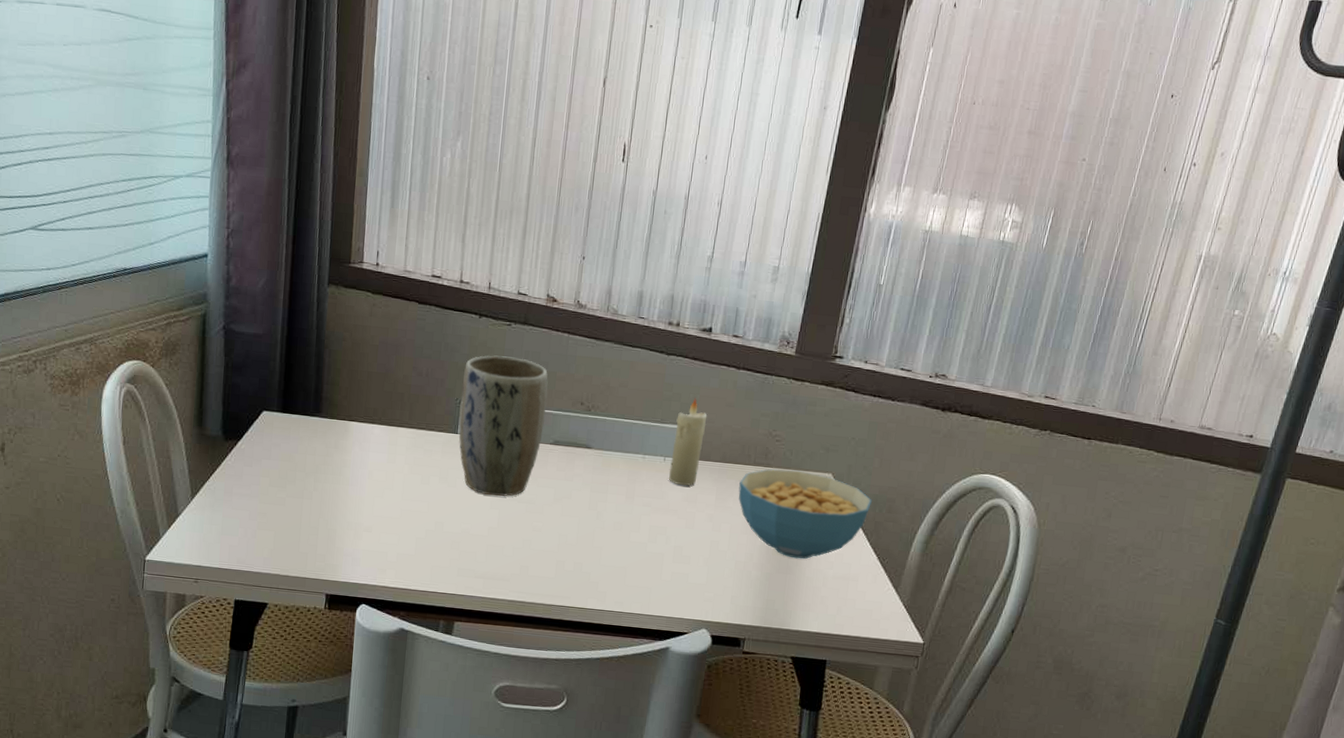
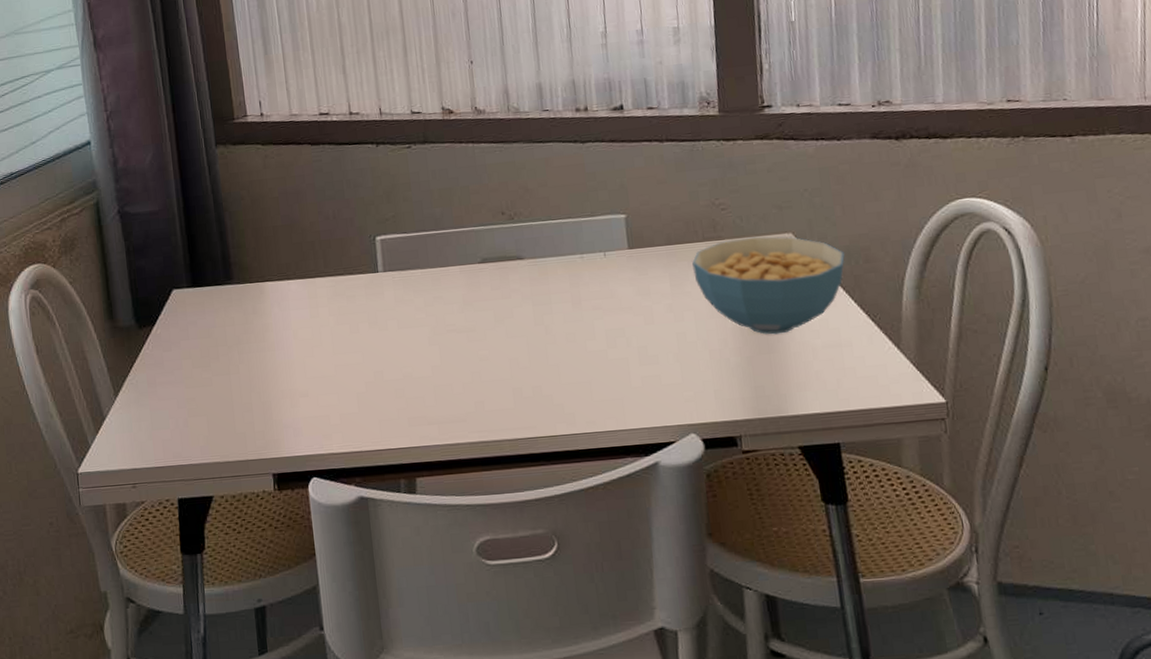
plant pot: present [458,355,548,497] -> none [371,179,469,332]
candle: present [669,398,708,486] -> none [607,182,645,280]

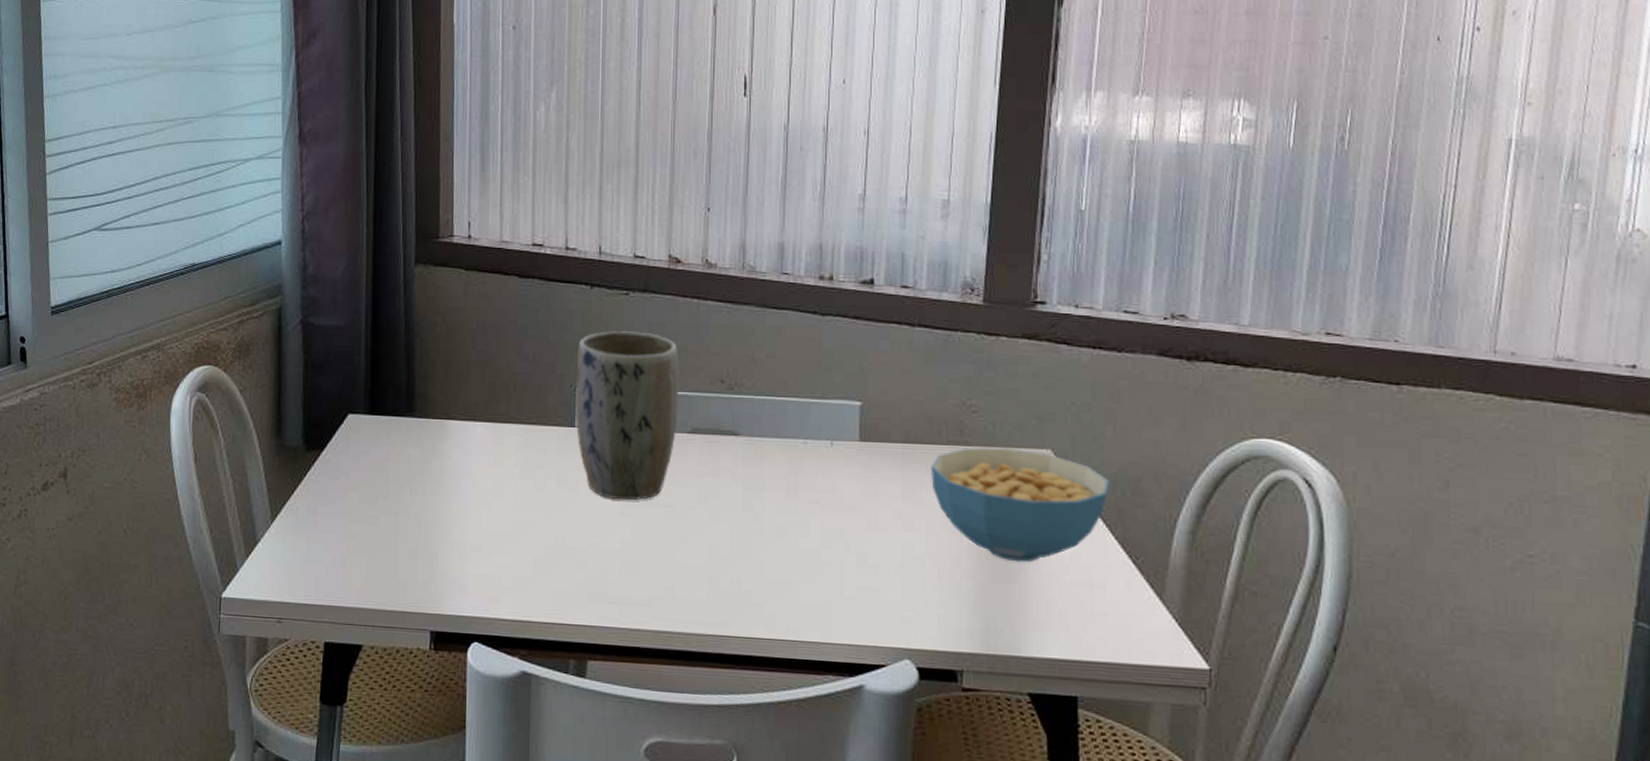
plant pot: none [371,179,469,332] -> present [575,331,679,501]

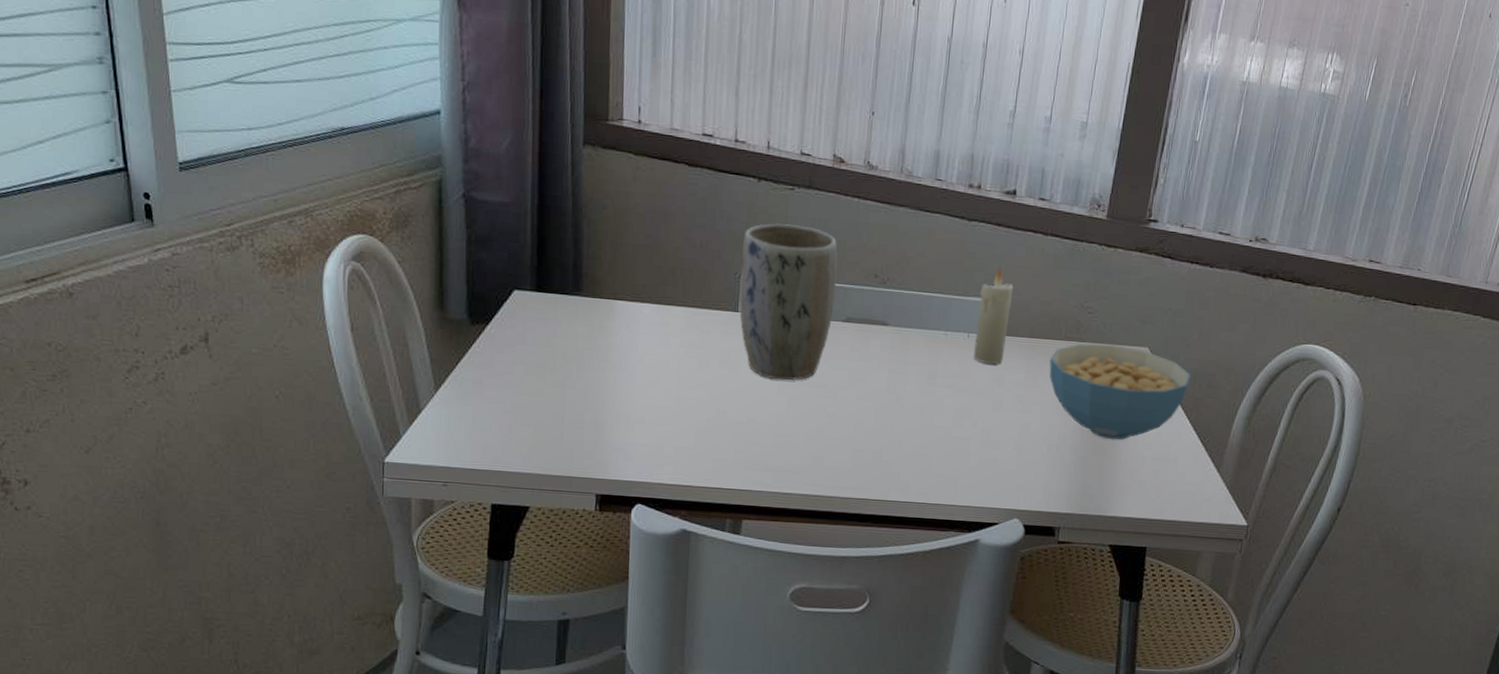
candle: none [838,365,880,476] -> present [973,268,1014,364]

